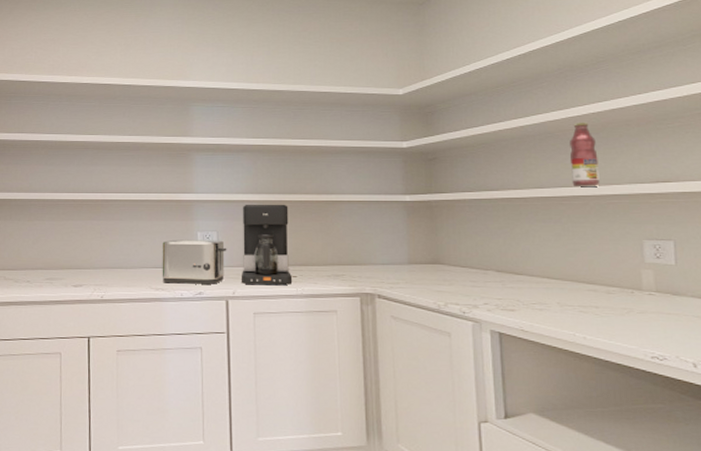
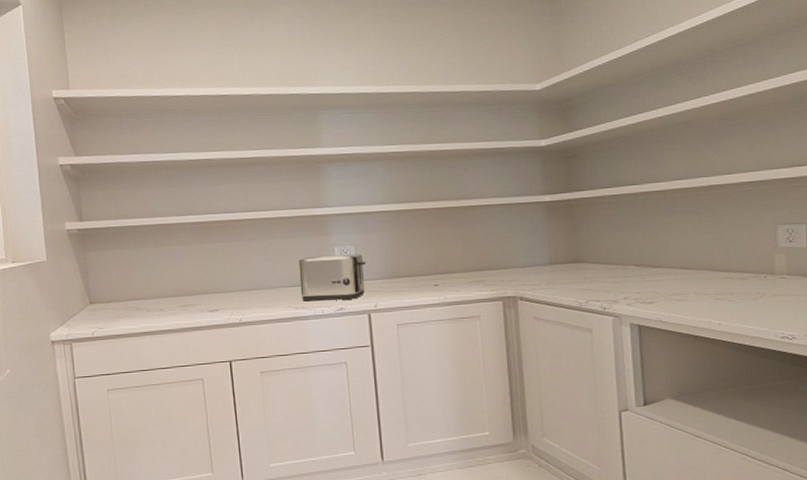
coffee maker: present [242,204,293,285] -> none [380,212,435,297]
fruit juice: present [569,121,600,188] -> none [707,108,737,177]

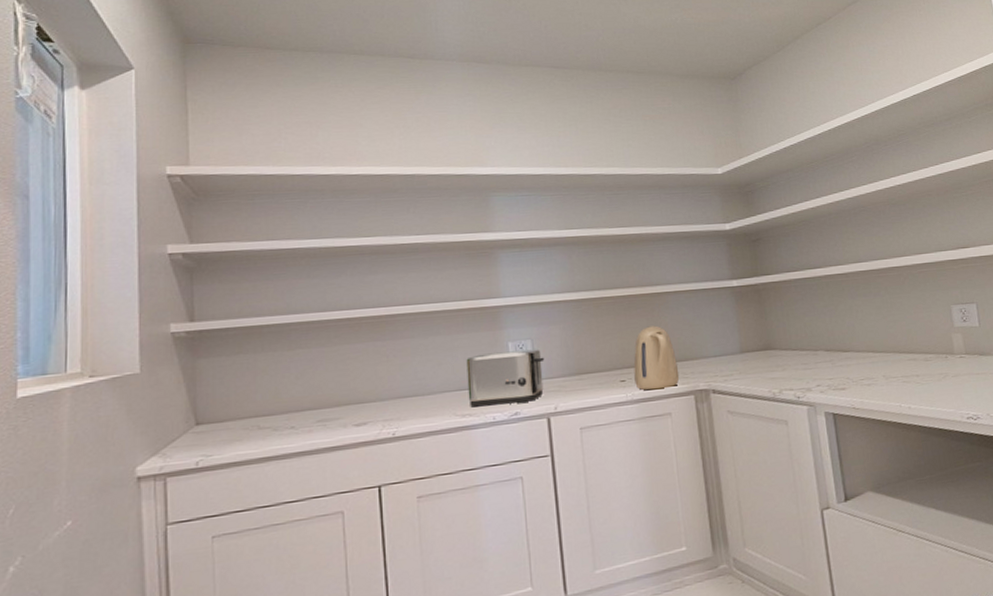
kettle: none [446,236,489,295] -> present [633,325,680,391]

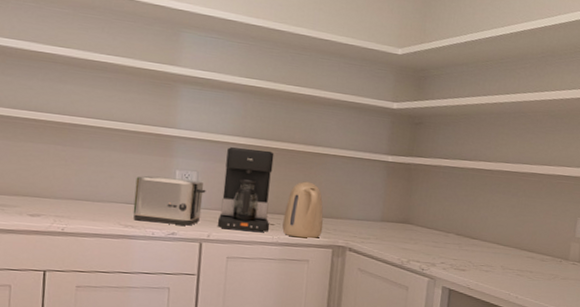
coffee maker: none [560,301,621,397] -> present [218,147,274,232]

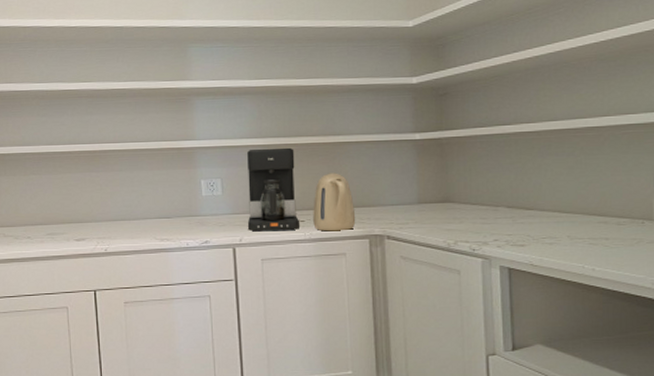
toaster: present [133,175,206,227] -> none [165,187,232,234]

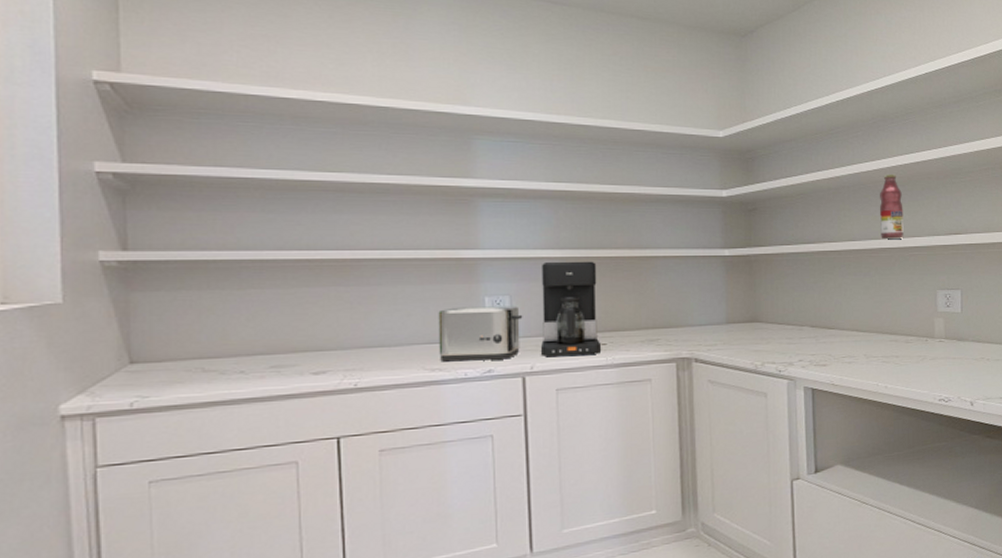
toaster: none [165,187,232,234] -> present [438,306,523,362]
kettle: present [313,173,356,232] -> none [616,290,663,356]
fruit juice: none [585,49,615,119] -> present [879,173,904,240]

